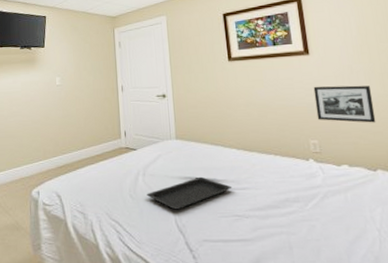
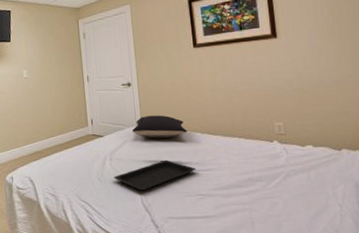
pillow: none [166,129,224,153] -> present [132,115,188,138]
picture frame: present [313,85,376,123] -> none [280,67,344,104]

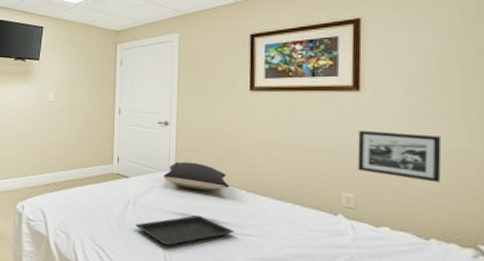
picture frame: none [280,67,344,104] -> present [357,130,442,183]

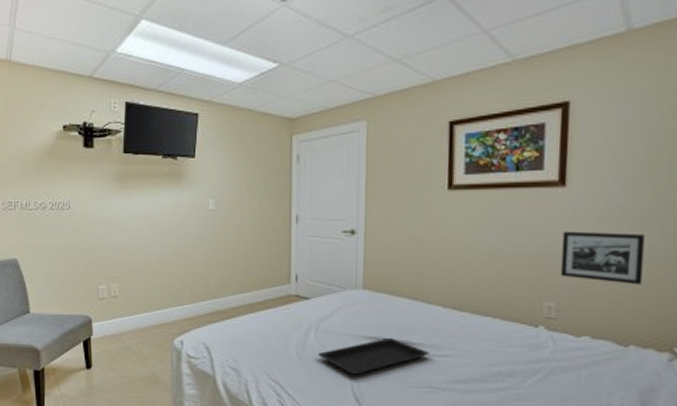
pillow: present [163,161,230,191] -> none [349,277,425,309]

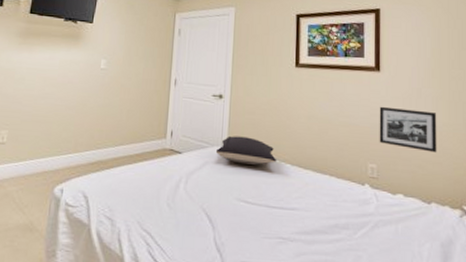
serving tray: present [318,337,430,375] -> none [186,191,281,226]
pillow: none [349,277,425,309] -> present [215,135,277,165]

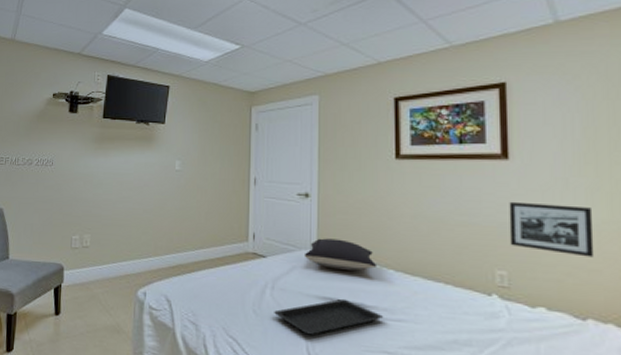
serving tray: none [186,191,281,226] -> present [274,298,384,336]

